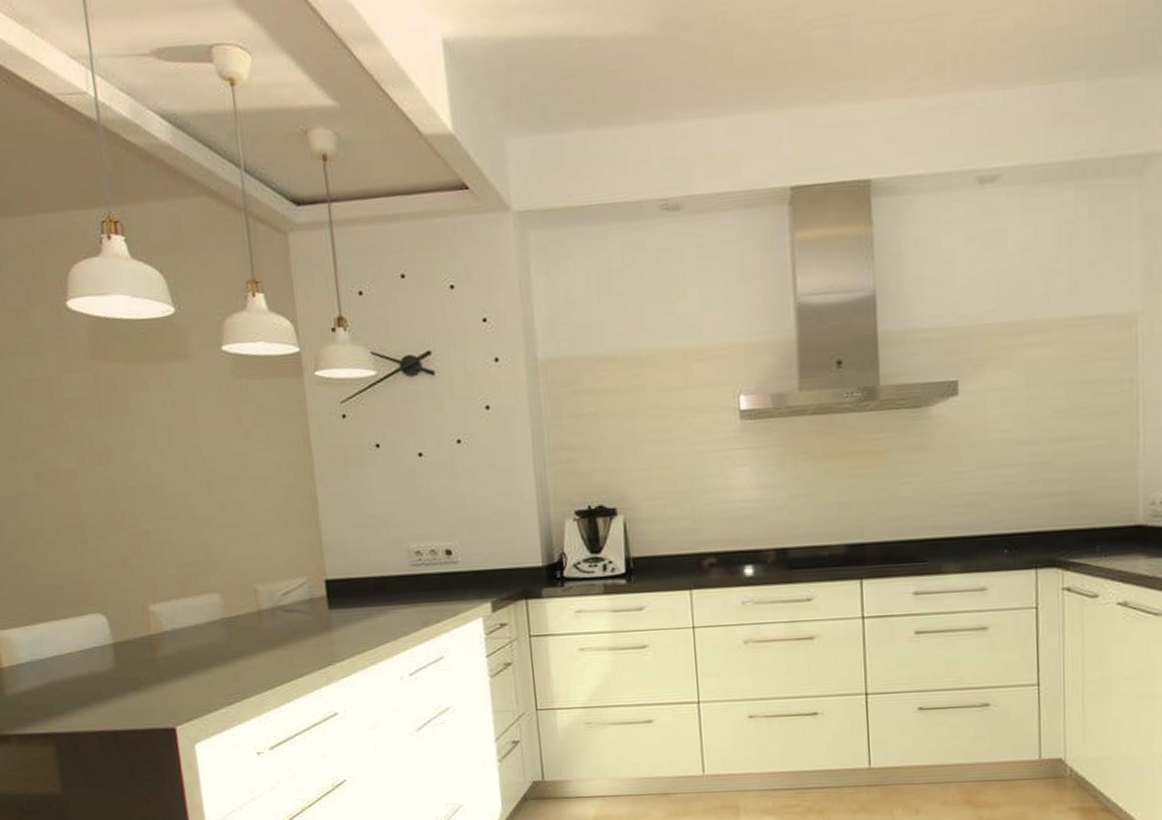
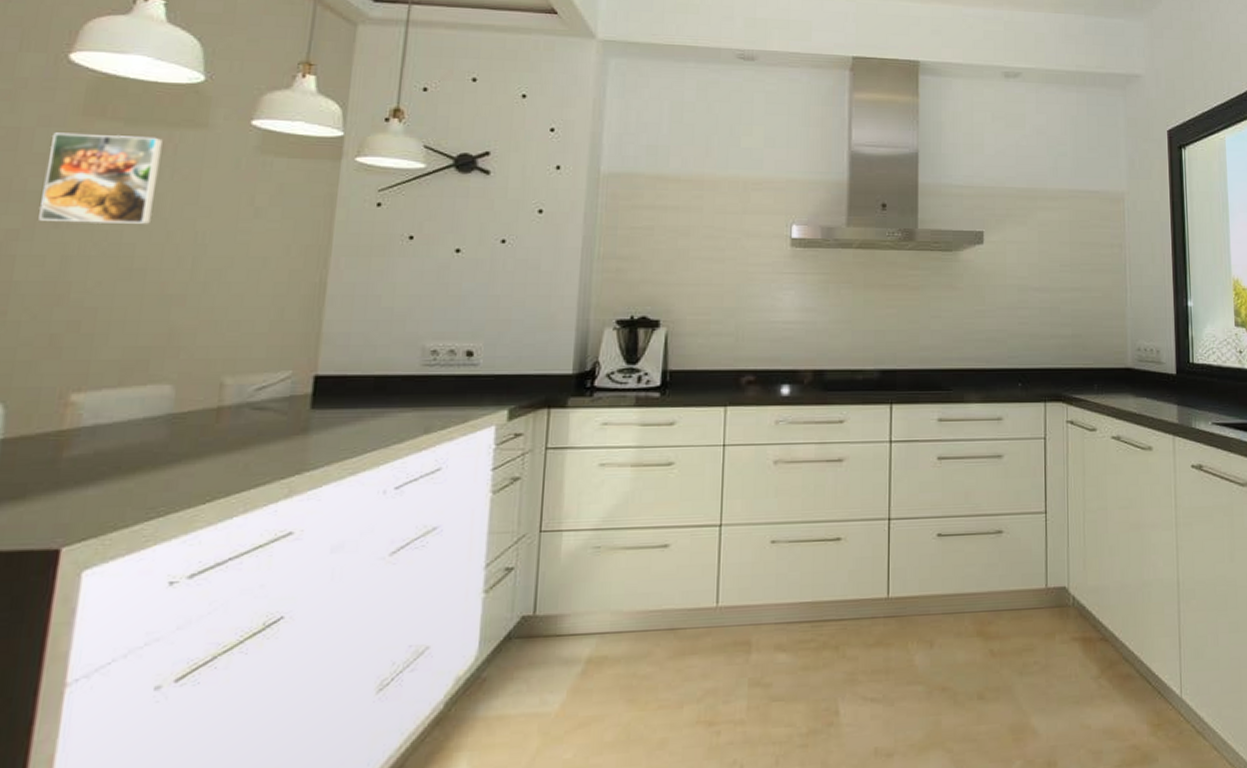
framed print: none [75,372,167,460] -> present [39,132,163,225]

